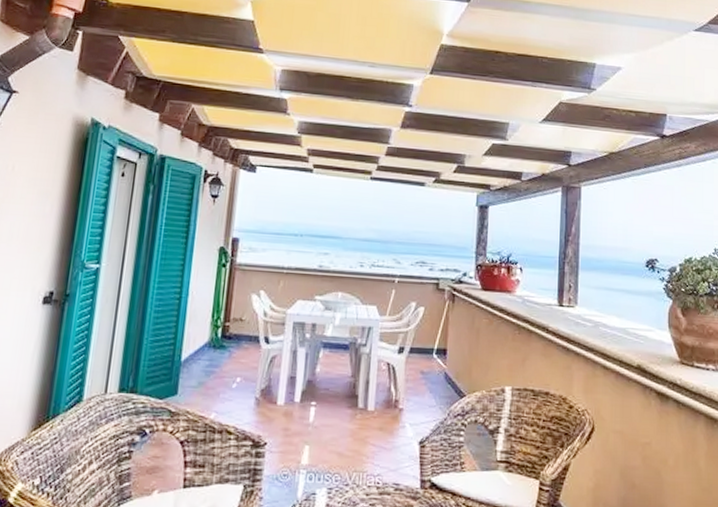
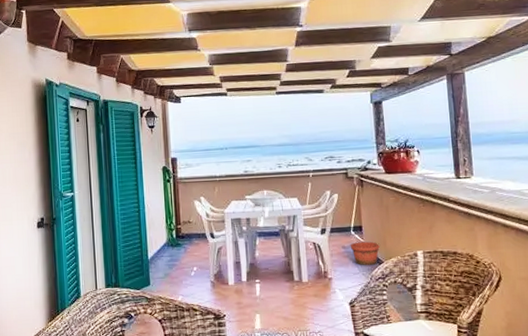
pot: none [429,367,465,399] -> present [350,241,381,266]

